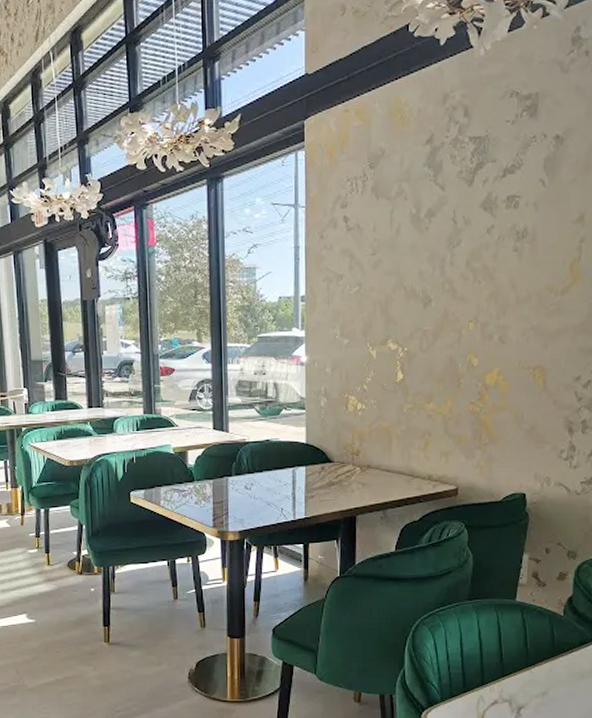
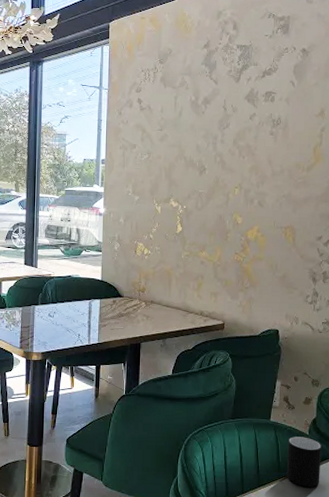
cup: none [536,618,579,675] -> present [286,436,321,487]

